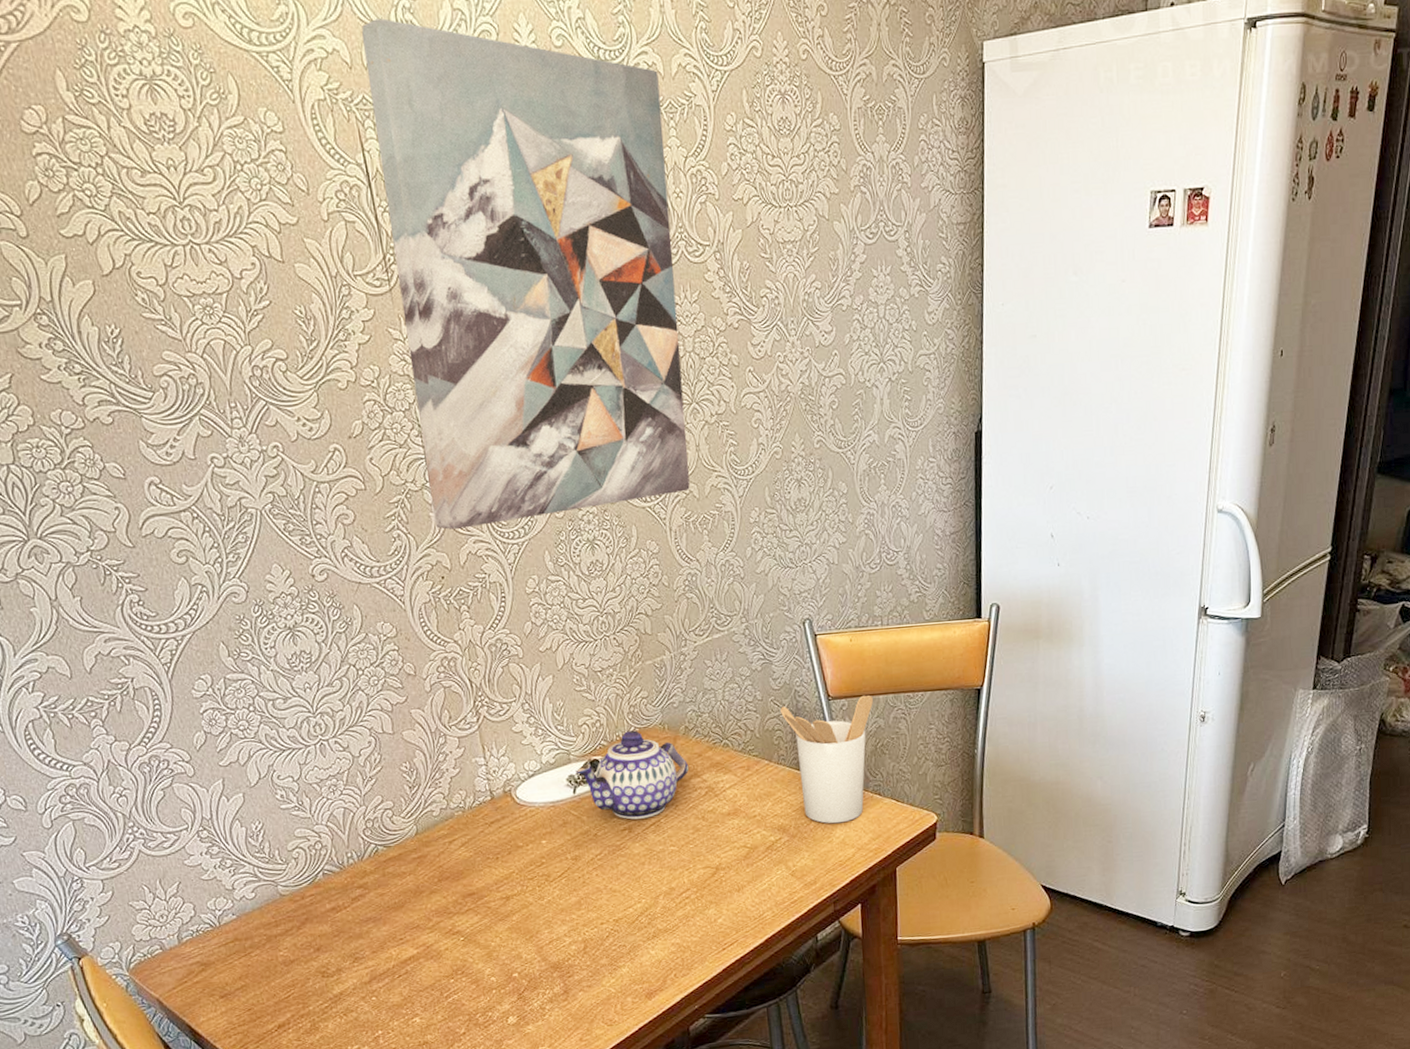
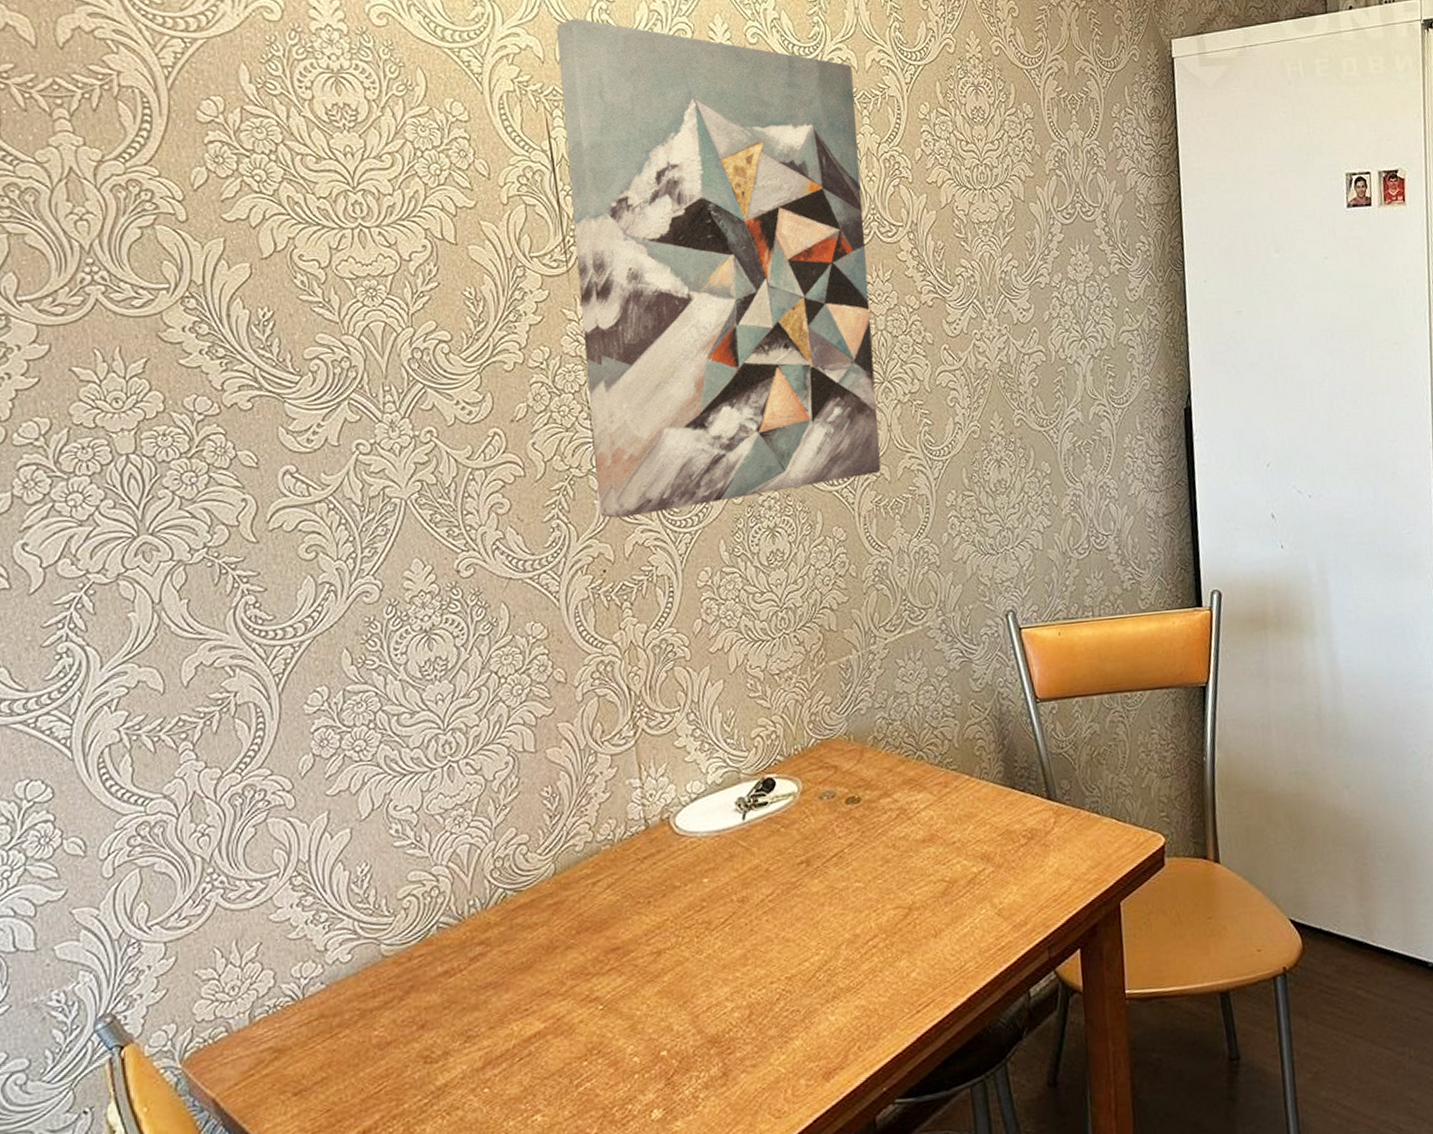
teapot: present [575,730,690,820] -> none [746,742,878,850]
utensil holder: present [780,695,873,824] -> none [982,696,1086,850]

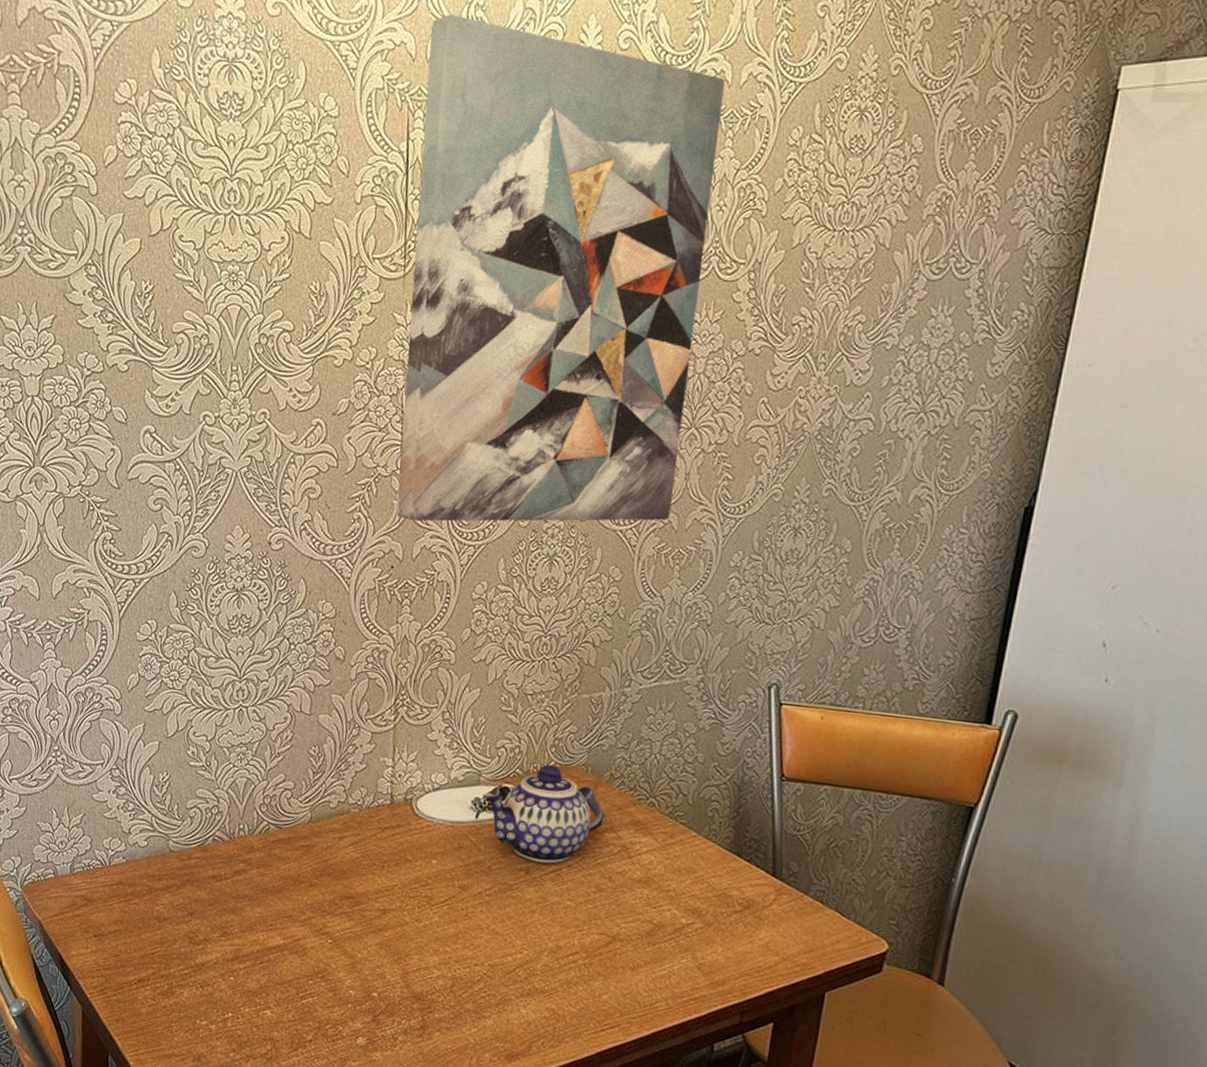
teapot: none [746,742,878,850] -> present [482,764,606,864]

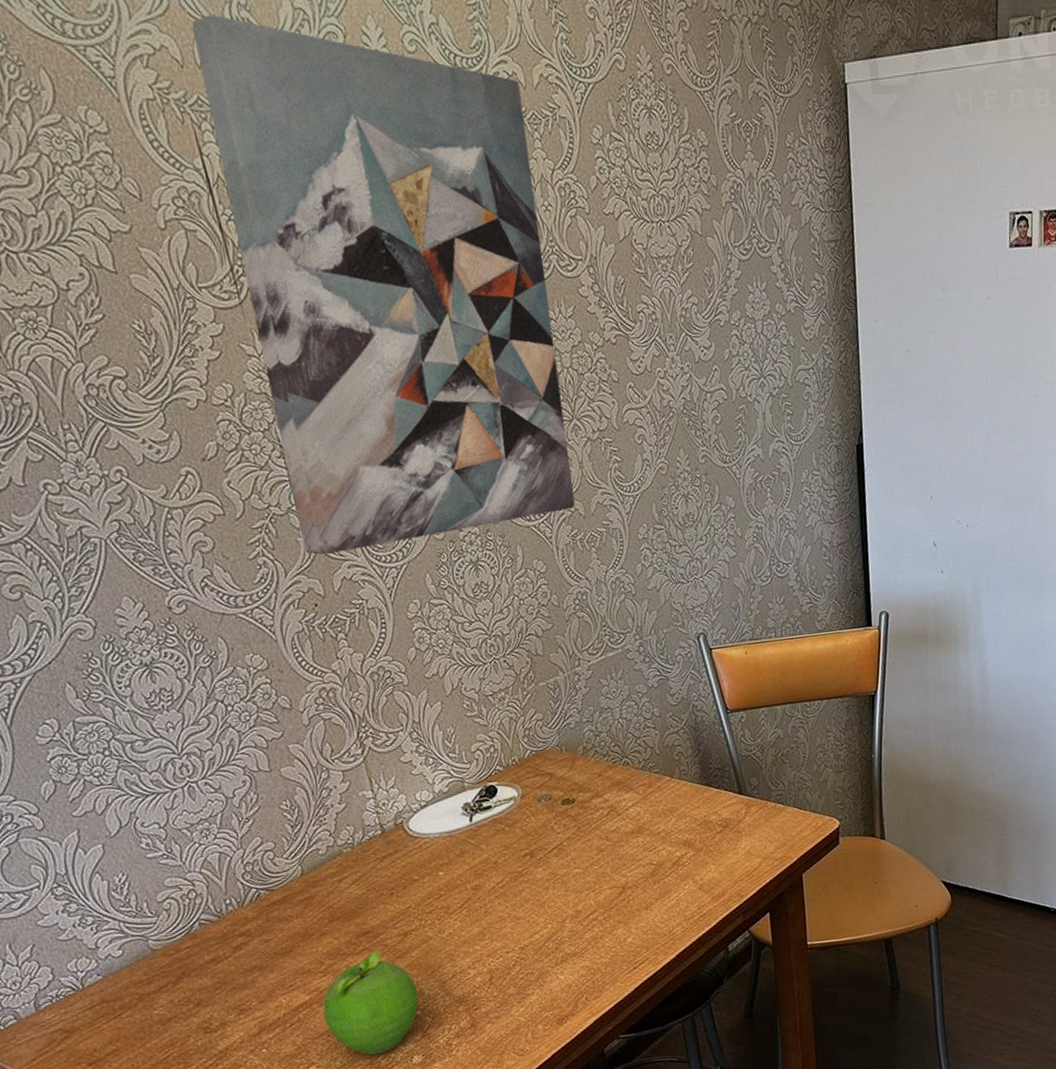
fruit: none [290,917,381,1023] -> present [323,950,419,1055]
teapot: present [482,764,606,864] -> none [471,753,590,845]

